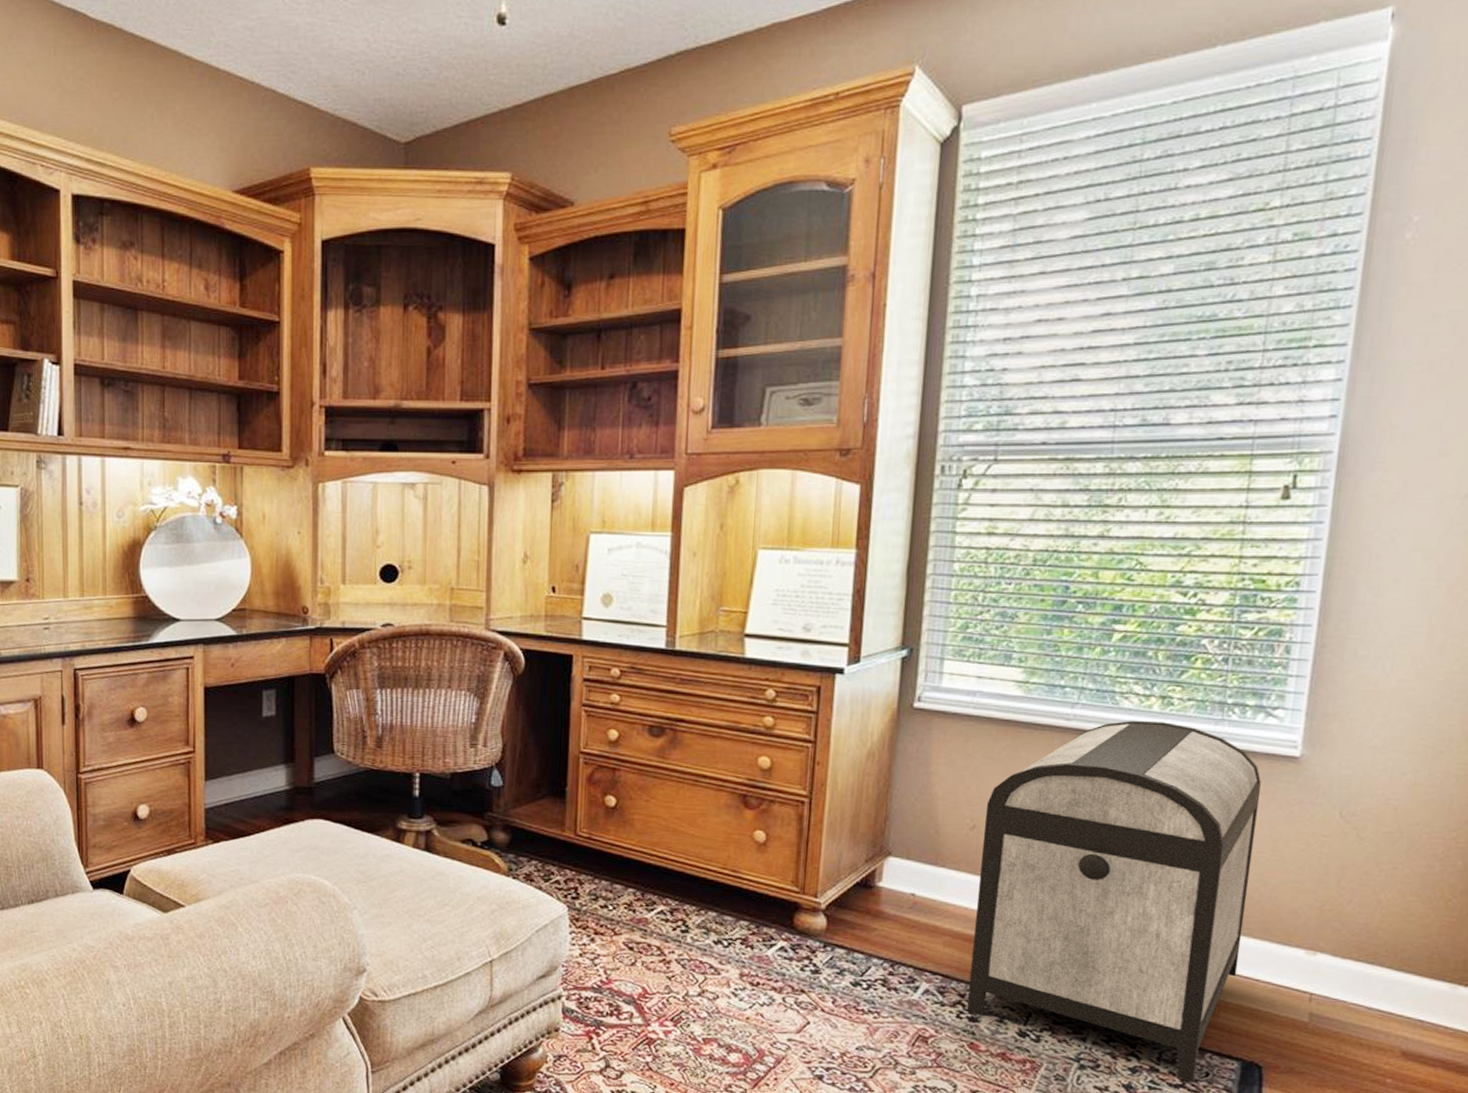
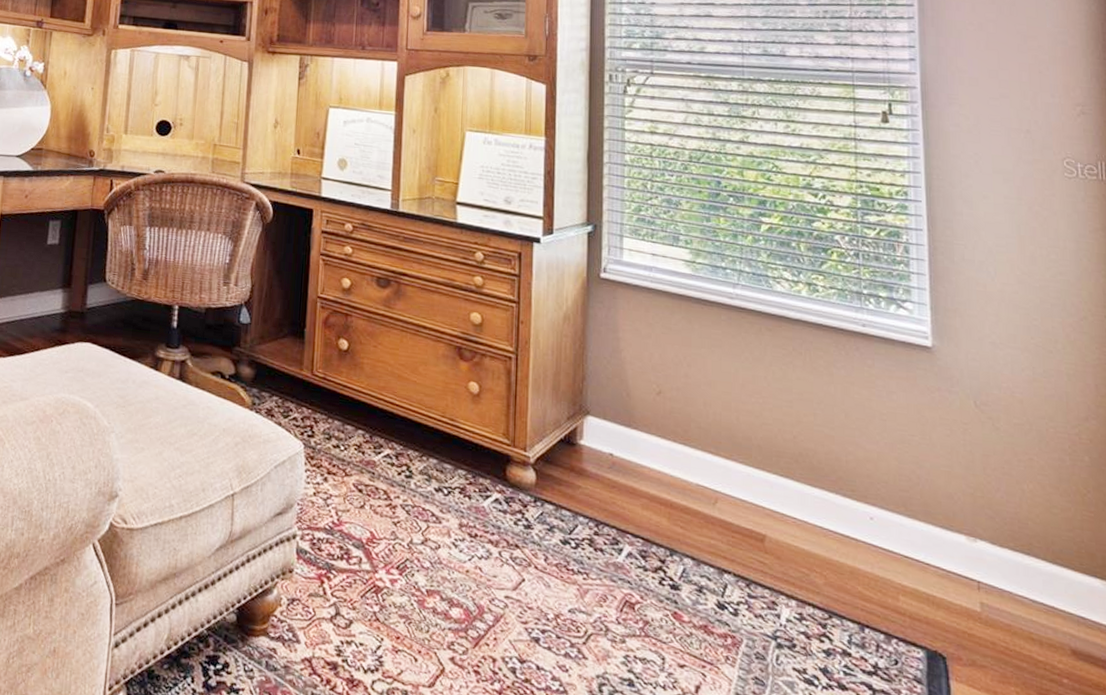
storage chest: present [967,720,1261,1082] -> none [668,302,908,669]

